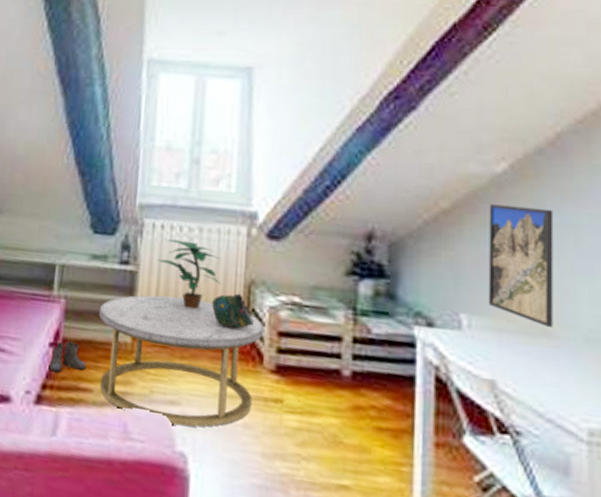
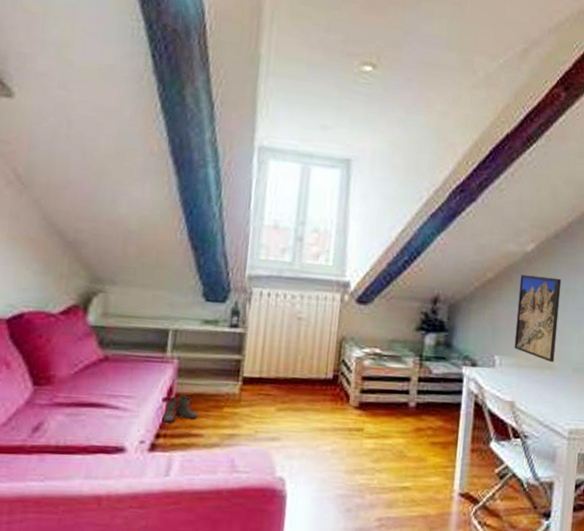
coffee table: present [98,295,264,427] -> none [209,352,351,457]
potted plant: present [157,239,221,309] -> none [263,305,318,362]
decorative bowl: present [212,293,254,329] -> none [309,348,343,376]

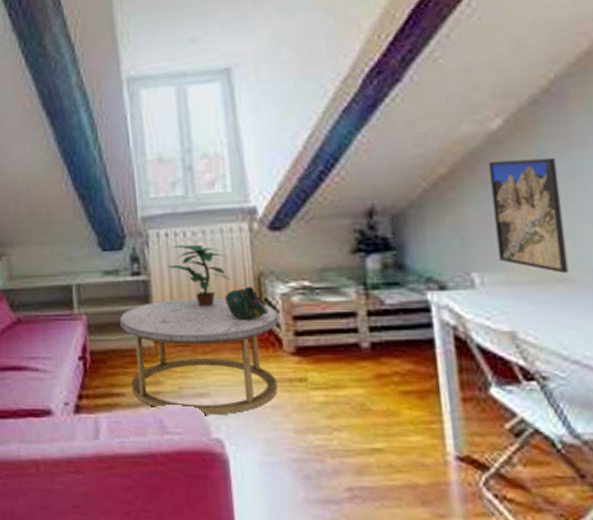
boots: present [162,395,198,423] -> none [81,352,116,383]
coffee table: none [209,352,351,457] -> present [119,298,279,415]
potted plant: none [263,305,318,362] -> present [166,244,231,307]
decorative bowl: none [309,348,343,376] -> present [225,286,268,319]

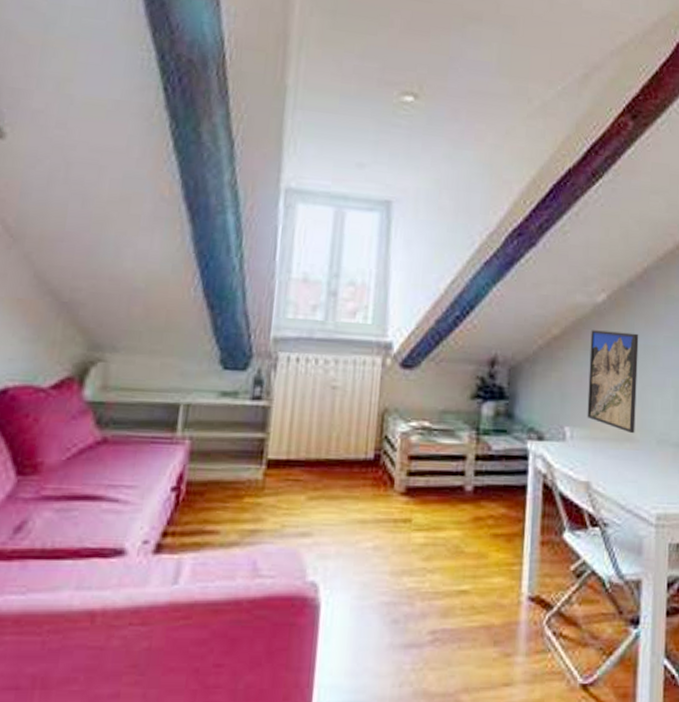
coffee table: present [119,298,279,415] -> none [227,429,396,556]
potted plant: present [166,244,231,307] -> none [291,372,356,440]
decorative bowl: present [225,286,268,319] -> none [346,422,386,456]

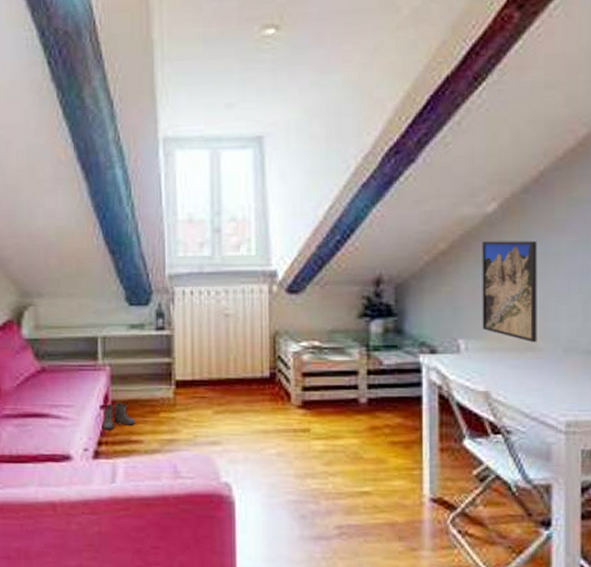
boots: none [170,483,213,518] -> present [102,402,135,430]

